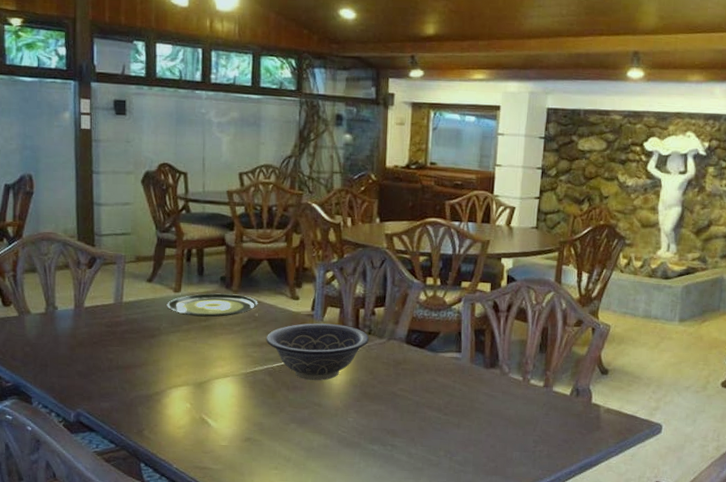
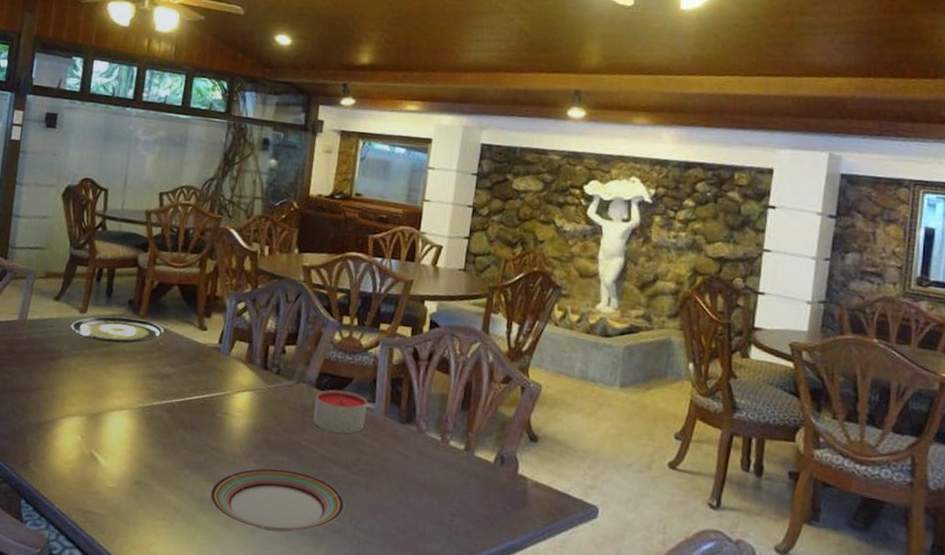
decorative bowl: present [266,323,370,381] -> none [167,357,278,422]
plate: none [317,416,440,470] -> present [210,468,345,532]
candle: none [405,344,454,381] -> present [312,389,368,434]

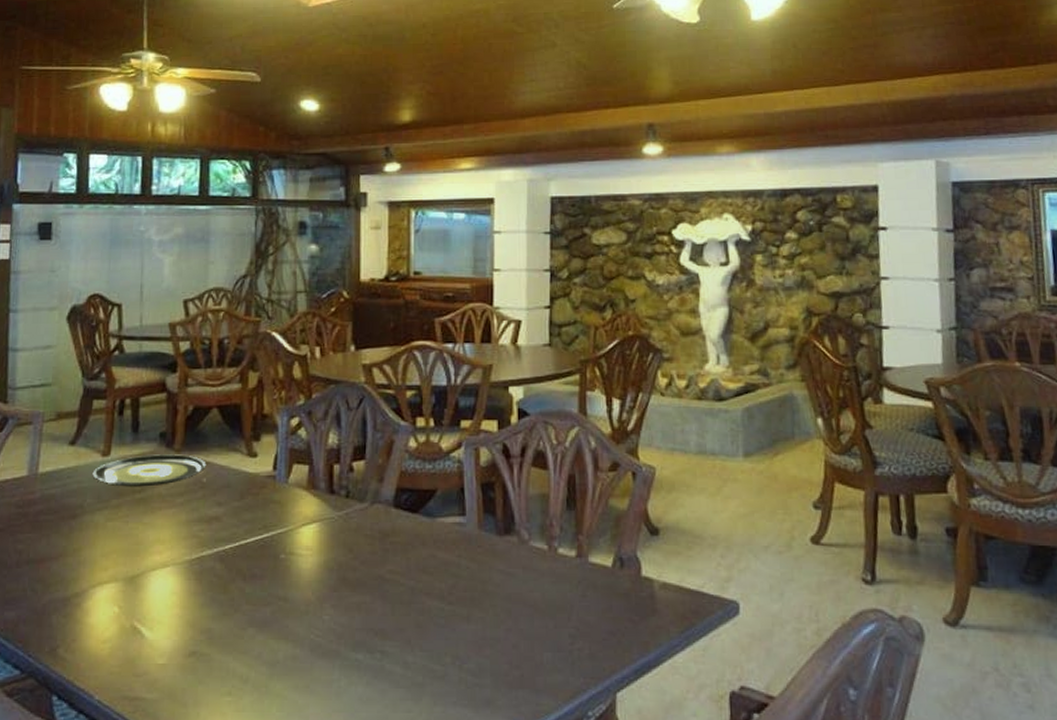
plate: present [210,468,345,532] -> none [283,612,445,688]
candle: present [312,389,368,434] -> none [395,506,457,557]

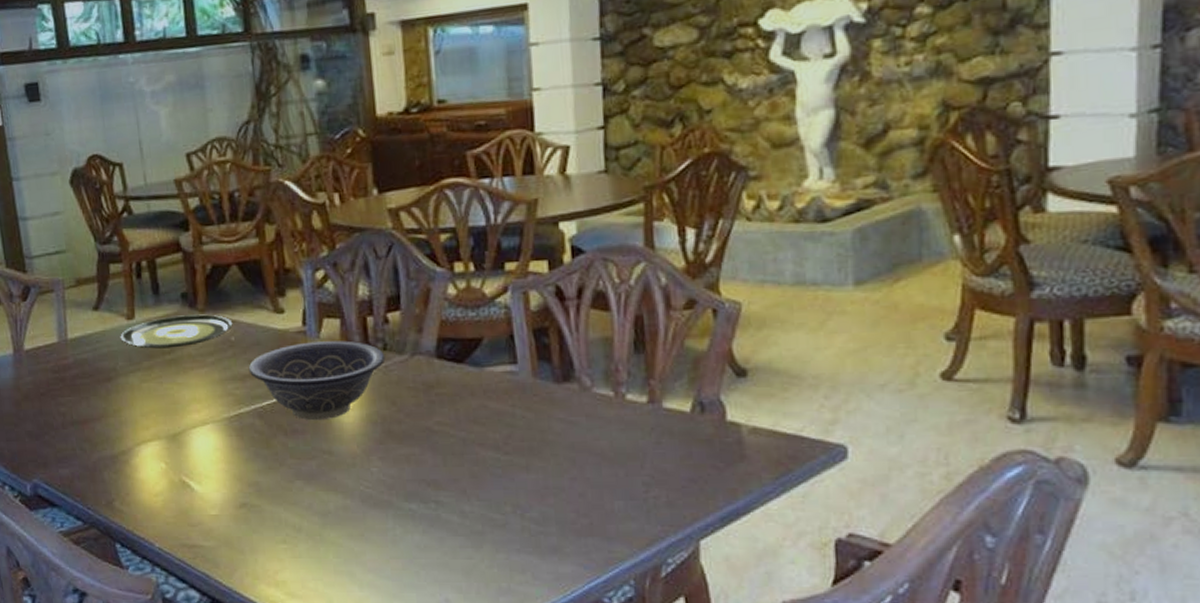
decorative bowl: none [215,487,347,566] -> present [248,340,386,421]

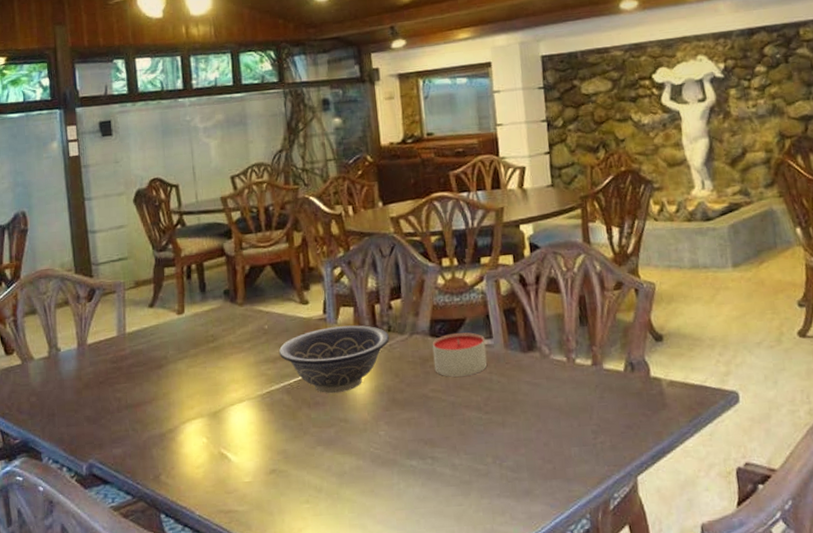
plate: present [120,314,233,349] -> none [171,307,267,339]
candle: none [438,355,510,408] -> present [432,332,488,377]

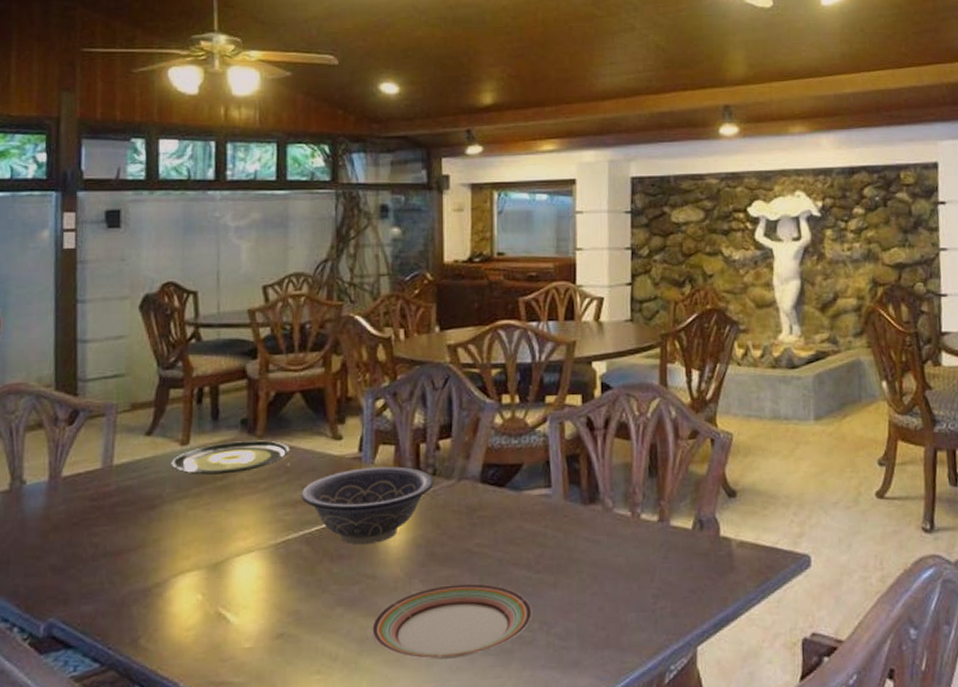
plate: none [171,307,267,339] -> present [171,440,290,475]
plate: none [348,424,486,490] -> present [372,583,533,660]
candle: present [432,332,488,377] -> none [482,480,543,530]

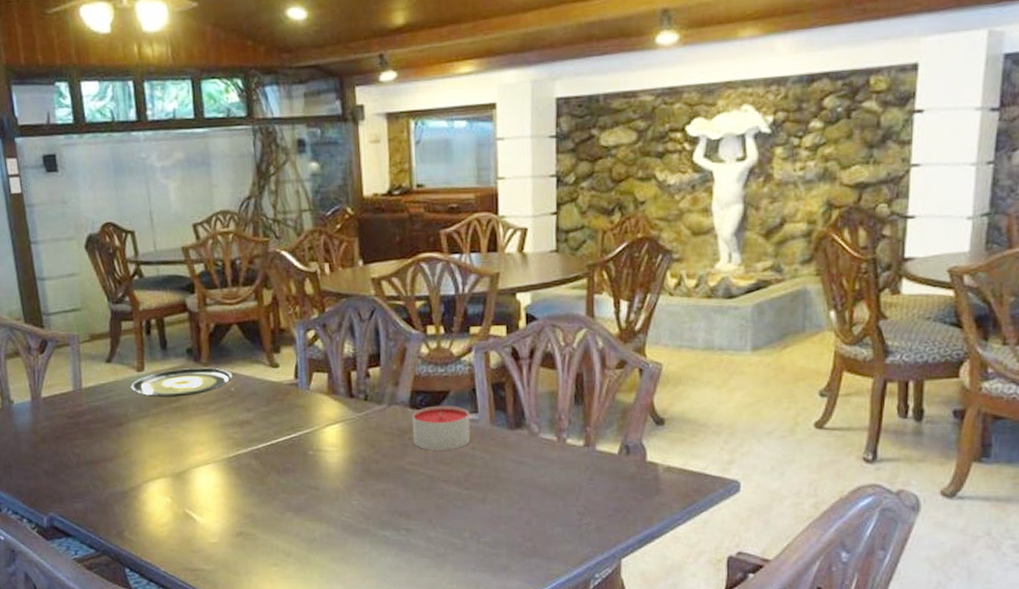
decorative bowl: present [301,466,434,546] -> none [246,392,367,461]
plate: present [372,583,533,660] -> none [318,497,463,559]
candle: none [482,480,543,530] -> present [412,406,471,450]

